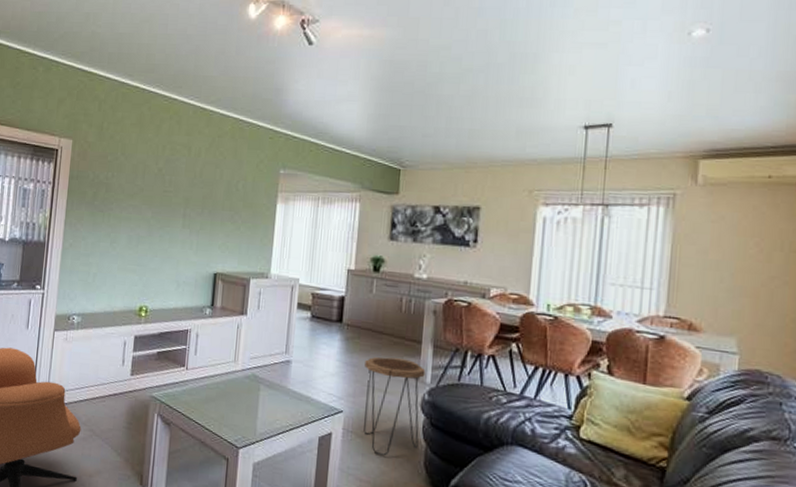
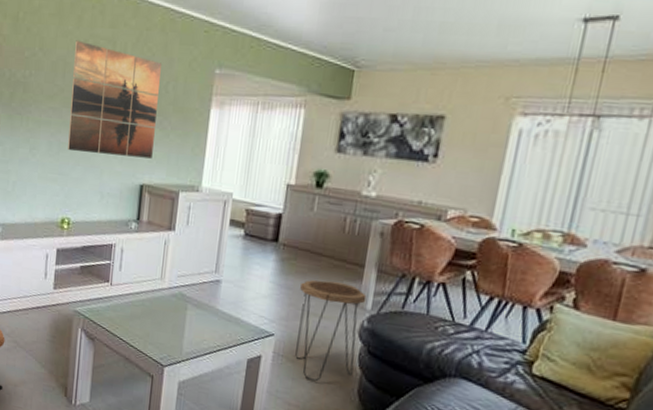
wall art: none [146,146,232,249] -> present [68,40,161,159]

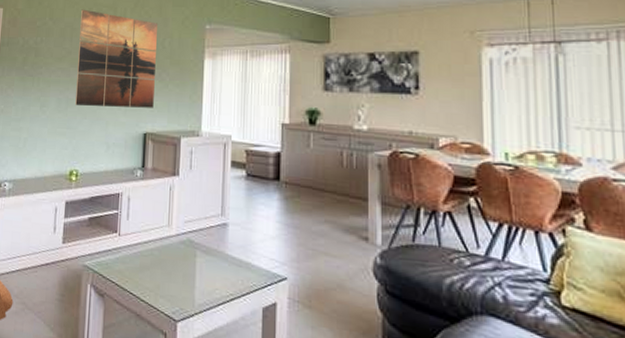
side table: present [295,280,367,382] -> none [307,217,375,330]

